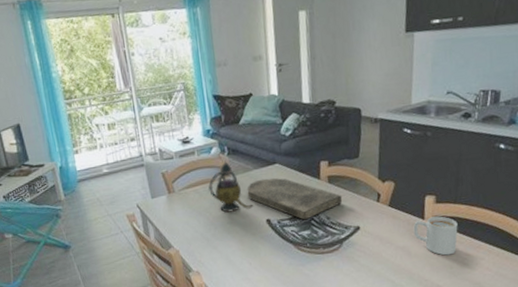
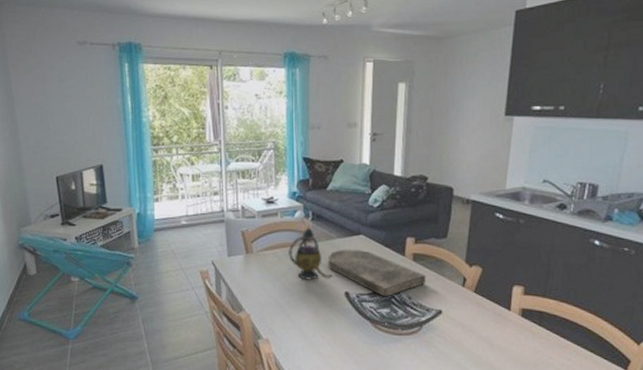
mug: present [413,216,458,256] -> none [498,309,545,352]

